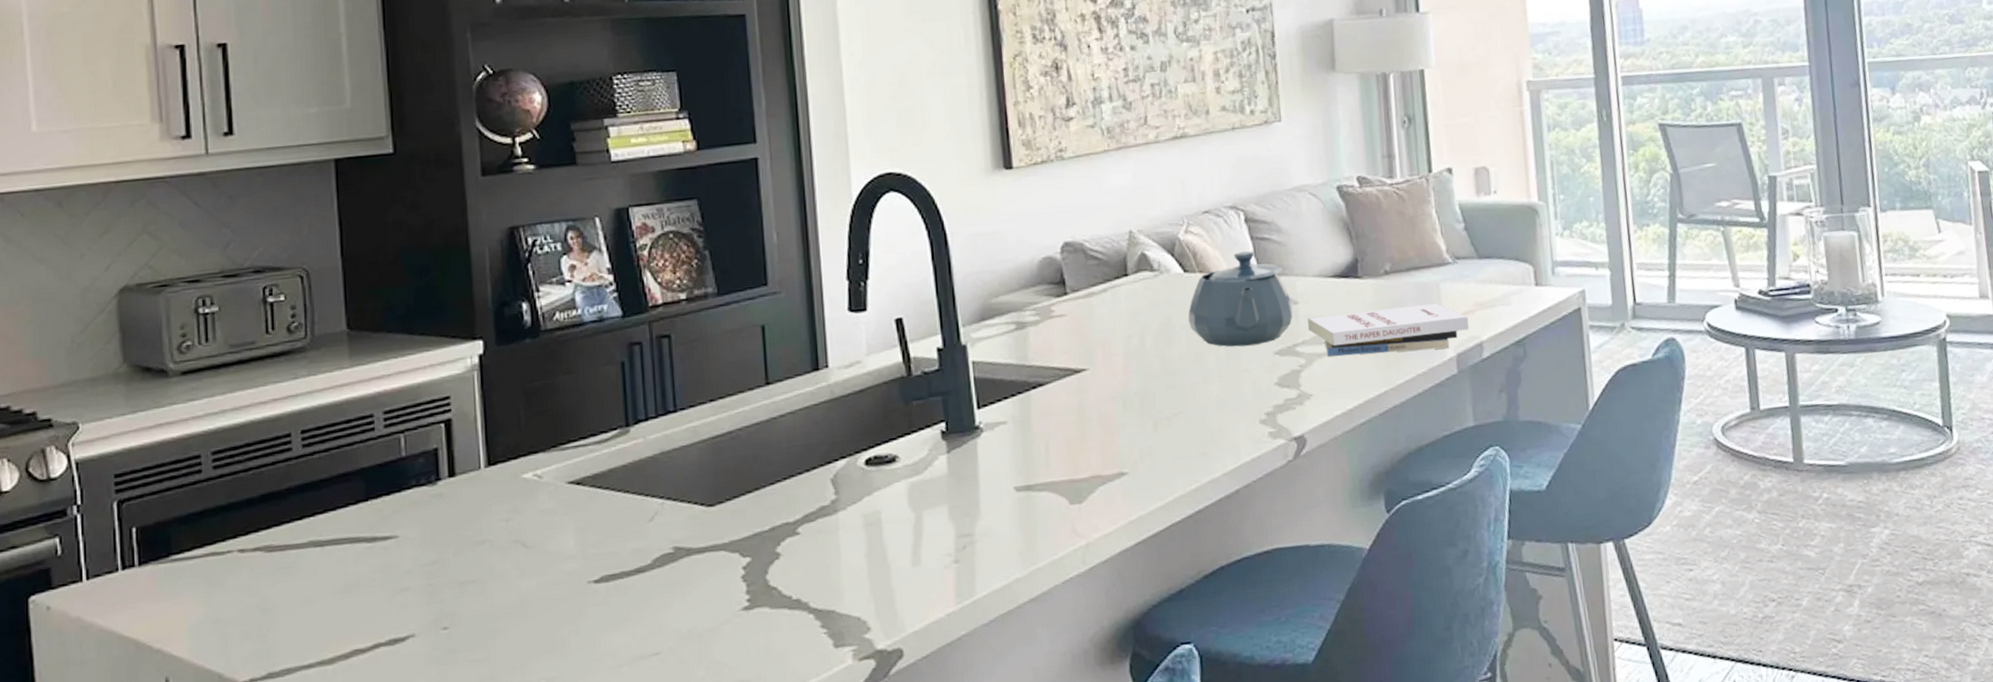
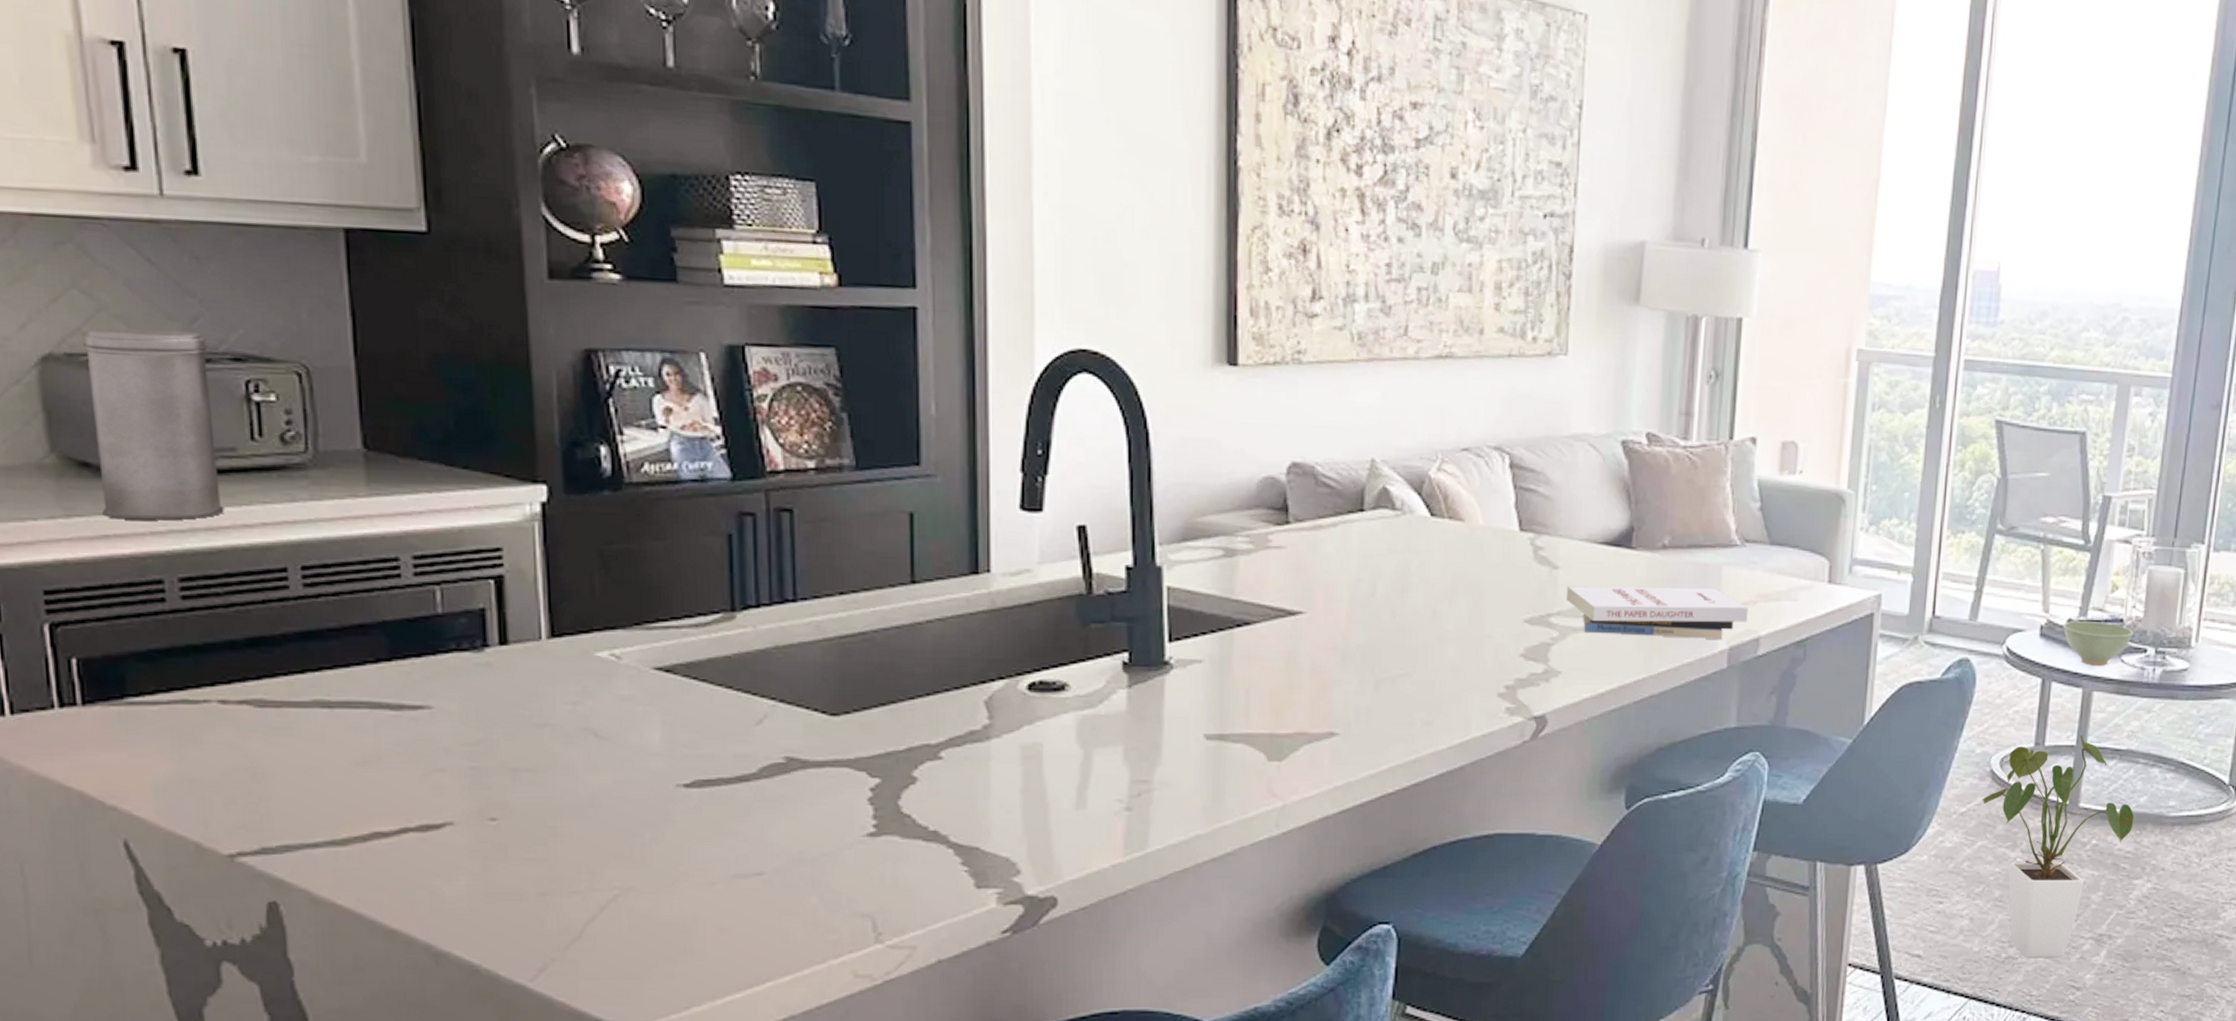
canister: none [150,254,246,410] -> present [84,328,224,521]
teapot: present [1188,251,1293,347] -> none [1429,501,1552,609]
house plant: none [1712,395,1859,616] -> present [1983,735,2134,958]
bowl: none [1755,289,1822,330] -> present [2063,620,2134,666]

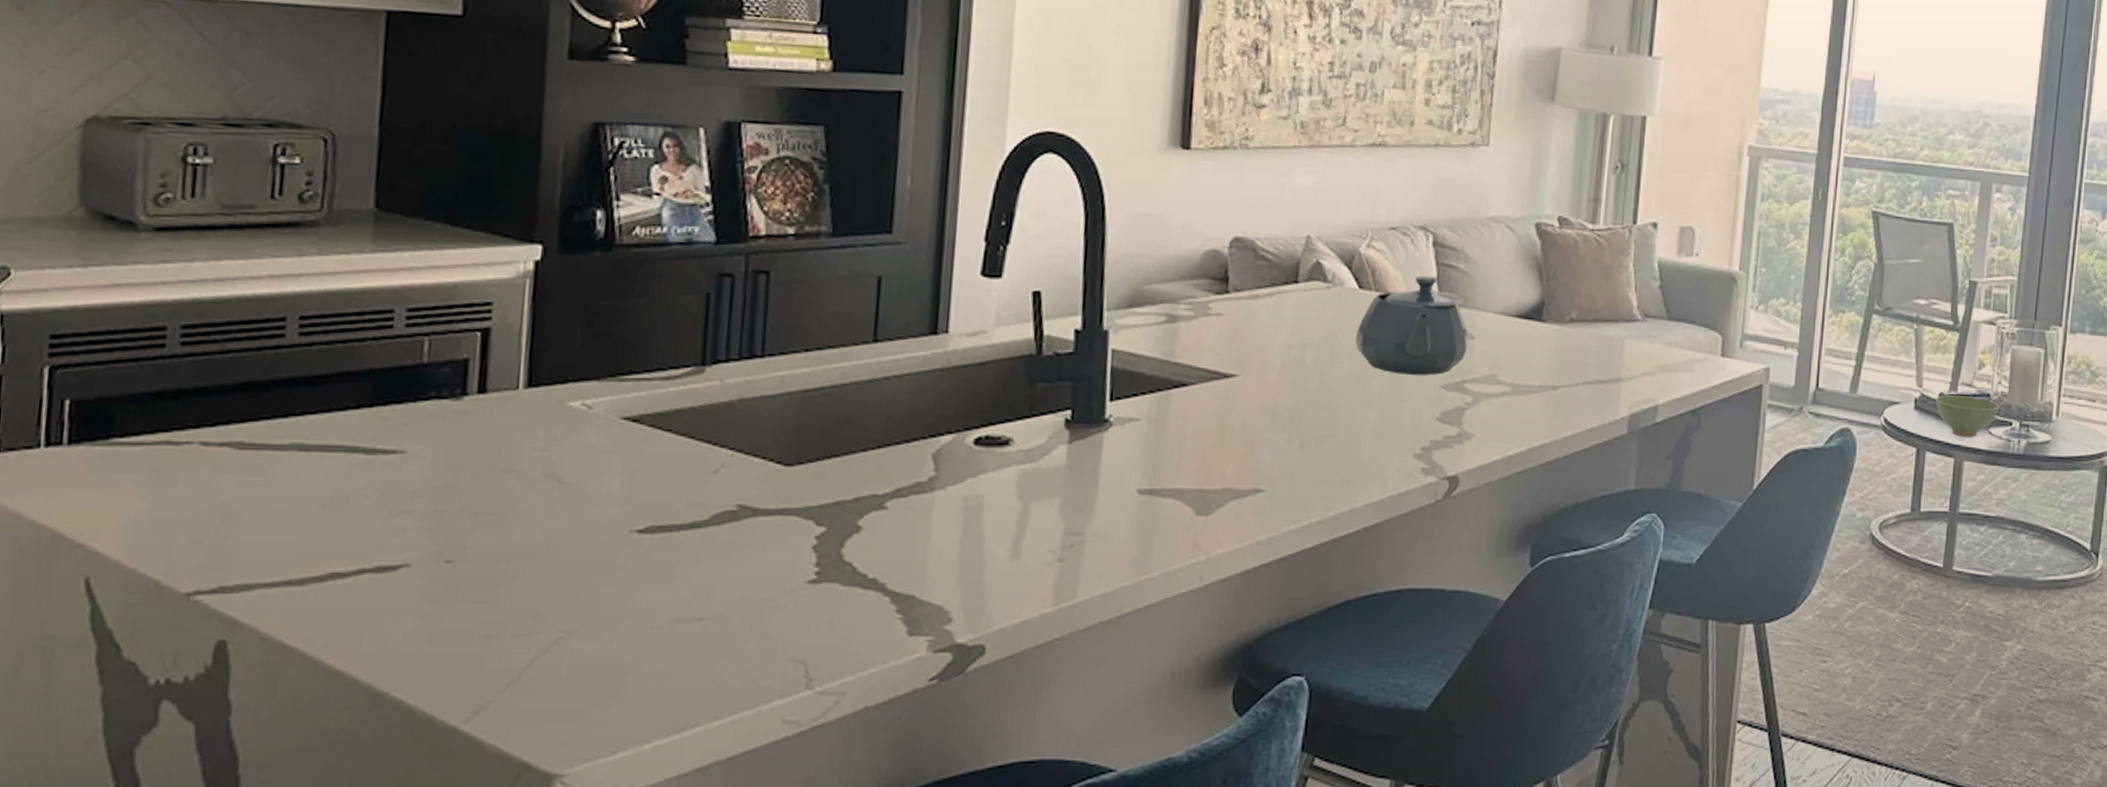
canister: present [84,328,224,521] -> none [119,95,244,272]
teapot: none [1429,501,1552,609] -> present [1355,276,1468,375]
books: present [1567,586,1748,639] -> none [1481,355,1648,407]
house plant: present [1983,735,2134,958] -> none [1863,502,2004,718]

